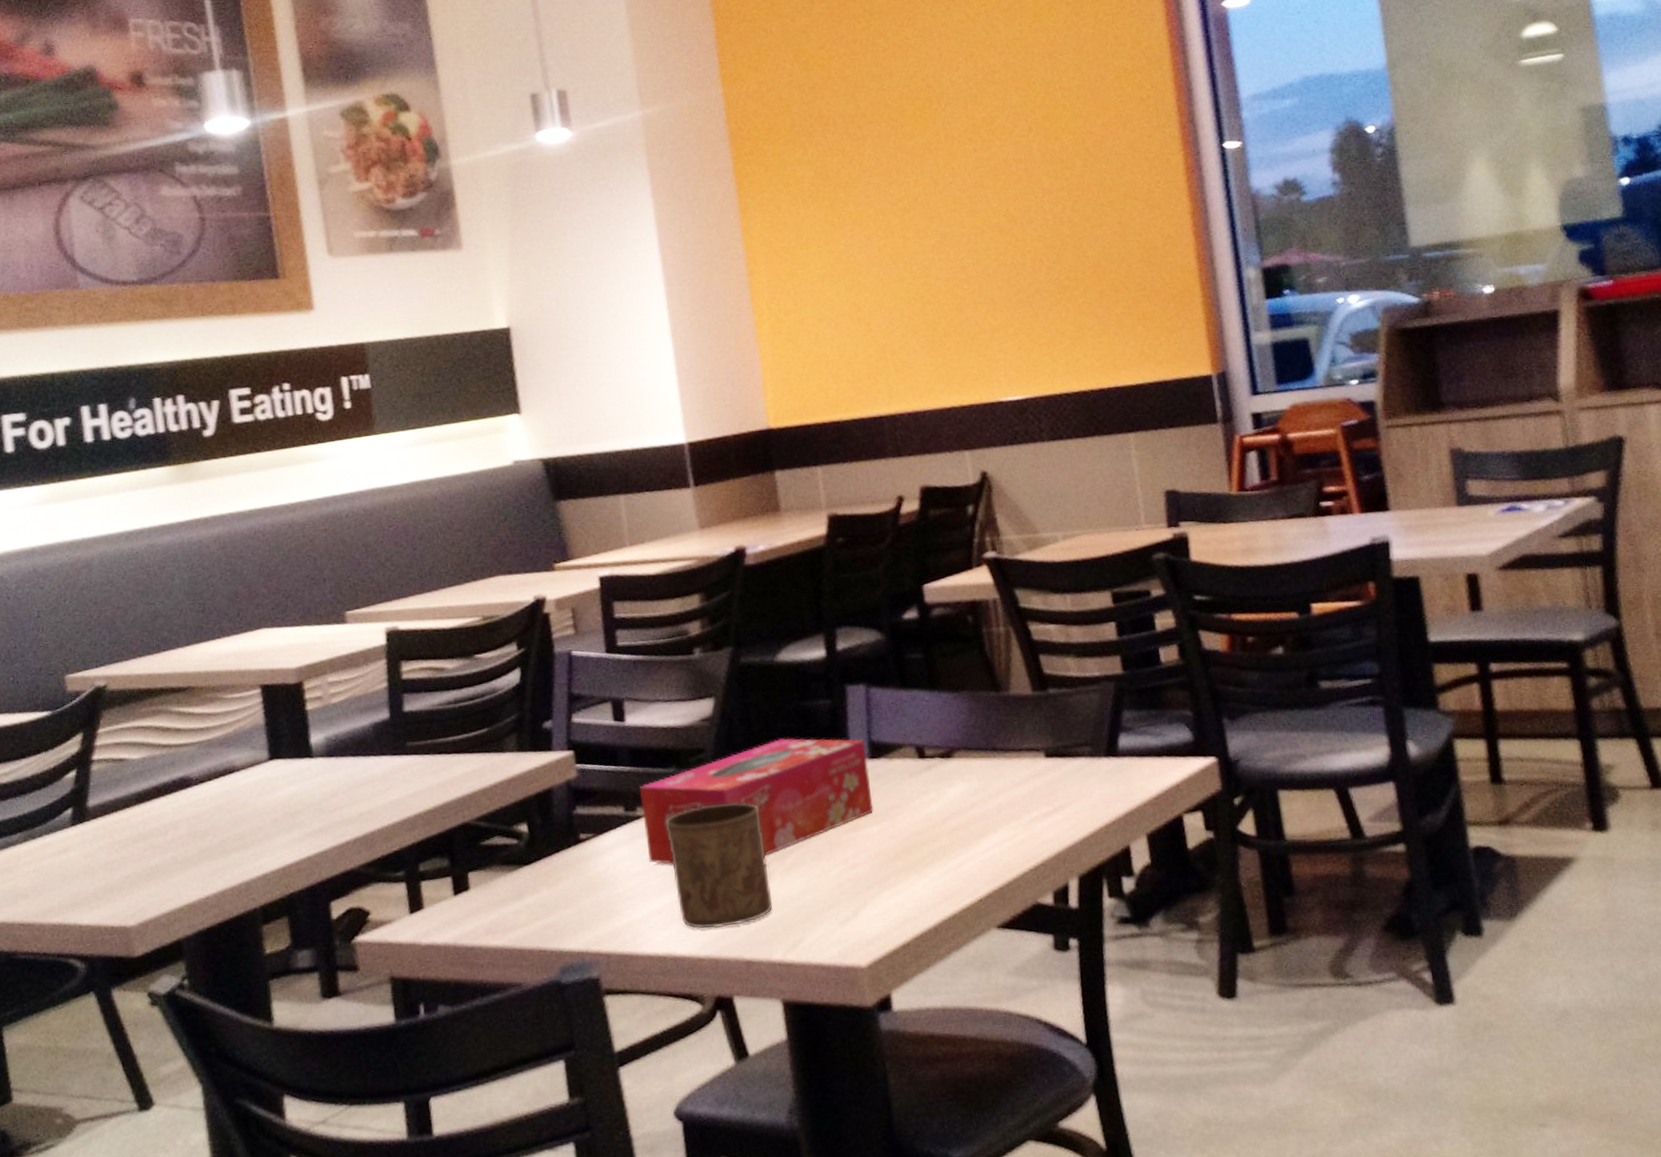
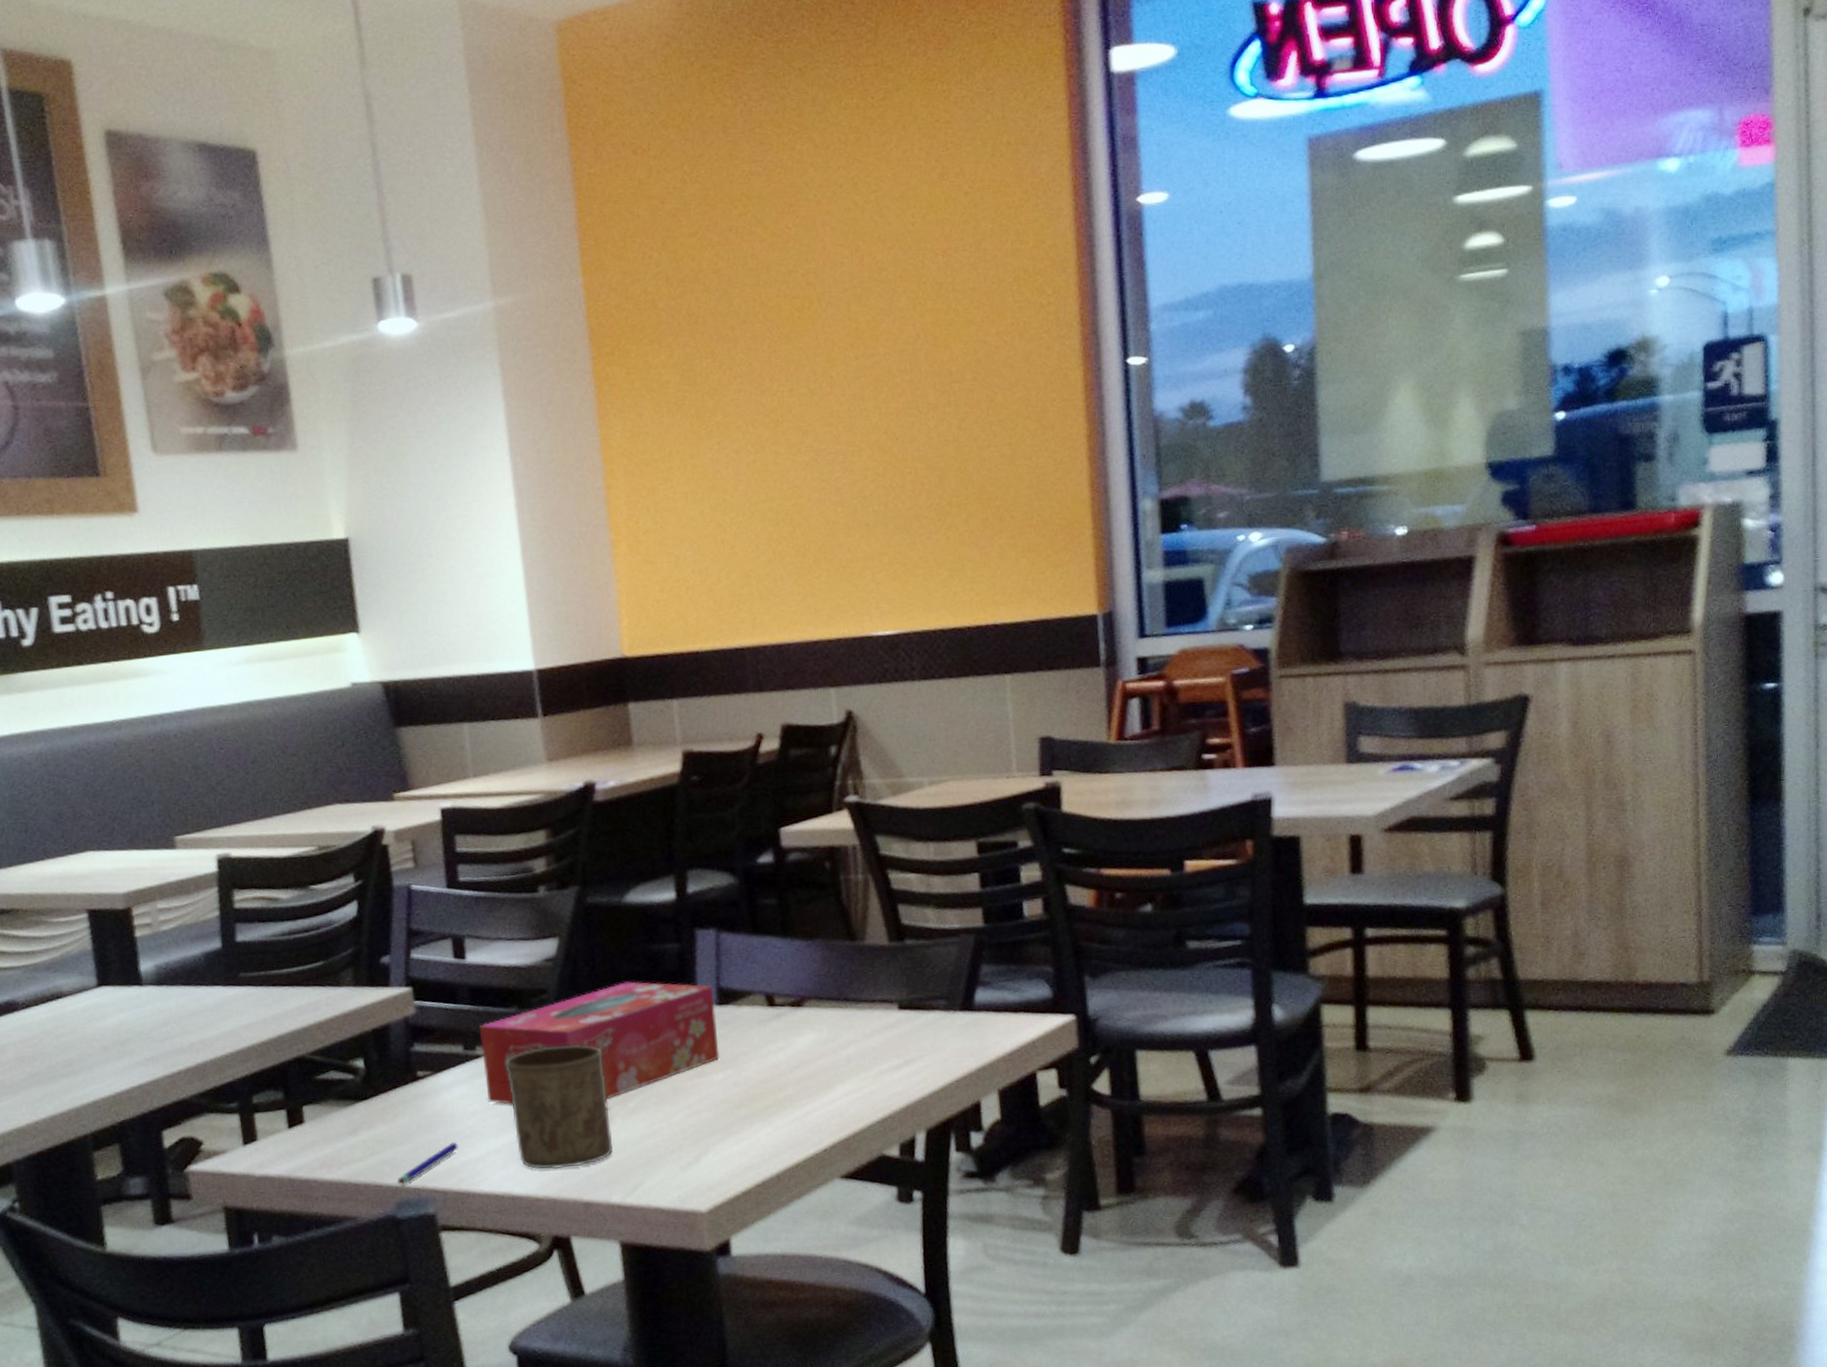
pen: none [561,904,621,950] -> present [398,1142,458,1186]

